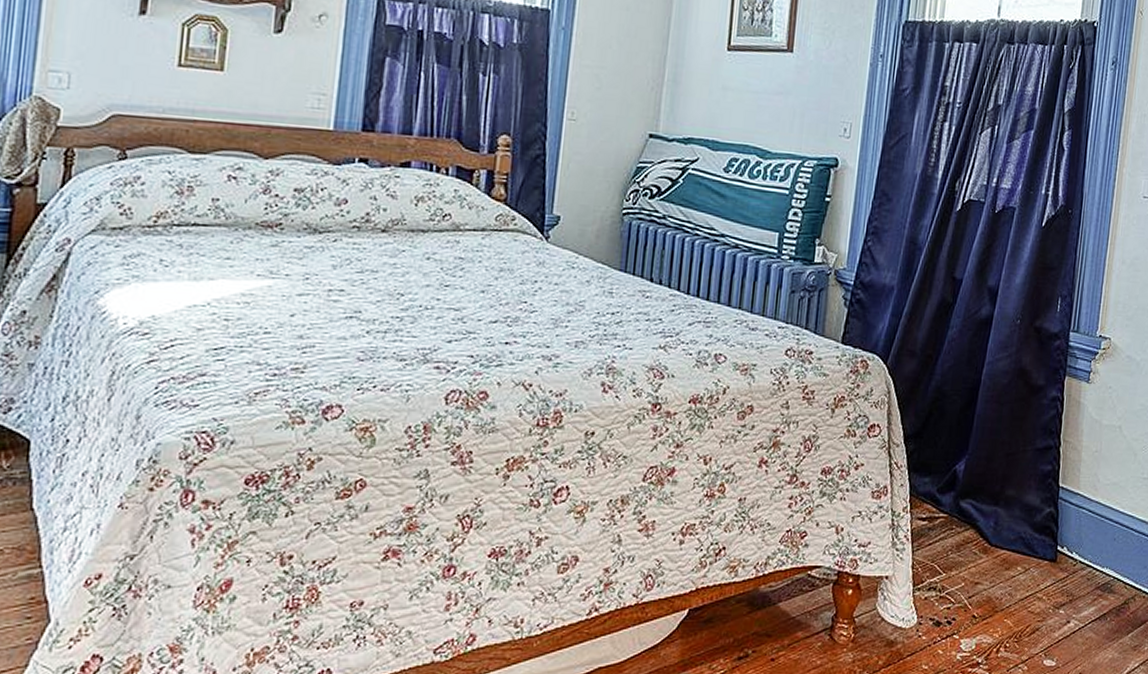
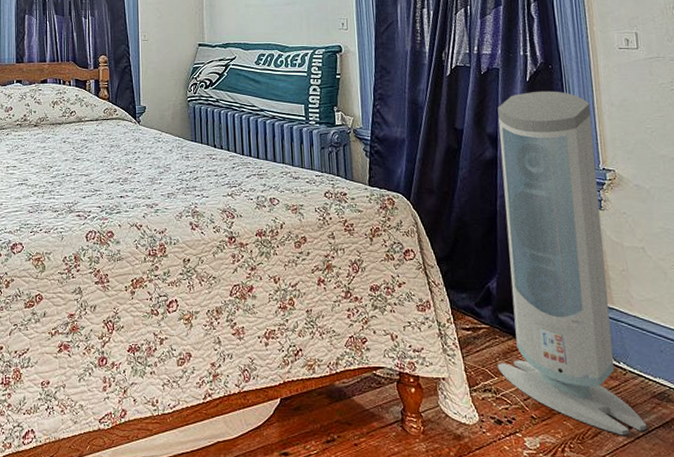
air purifier: none [947,239,1102,631] -> present [497,91,648,436]

